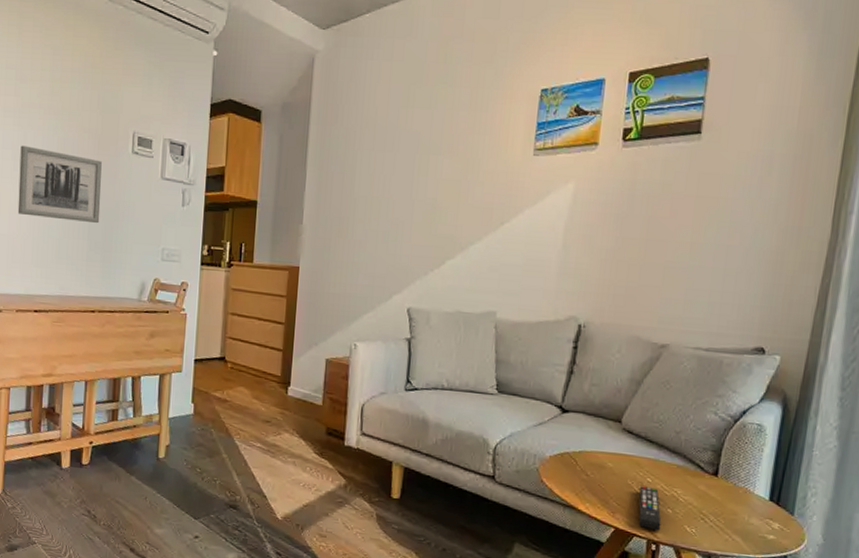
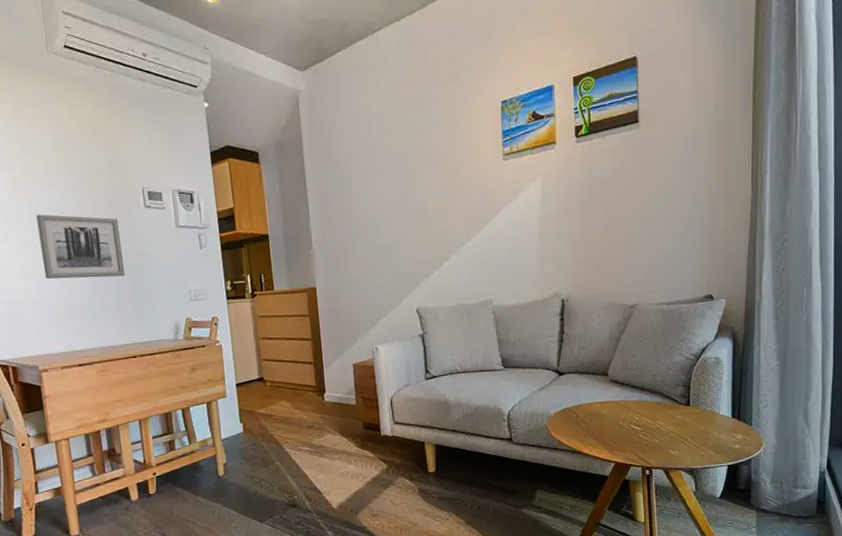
remote control: present [638,486,661,531] -> none [630,424,651,459]

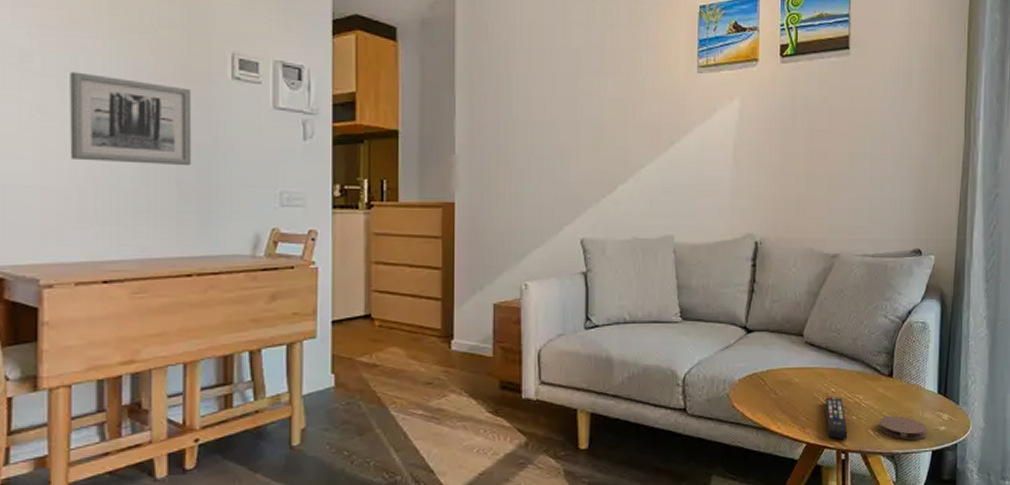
remote control: none [630,424,651,459] -> present [826,397,848,440]
coaster: none [679,438,723,458] -> present [879,416,927,440]

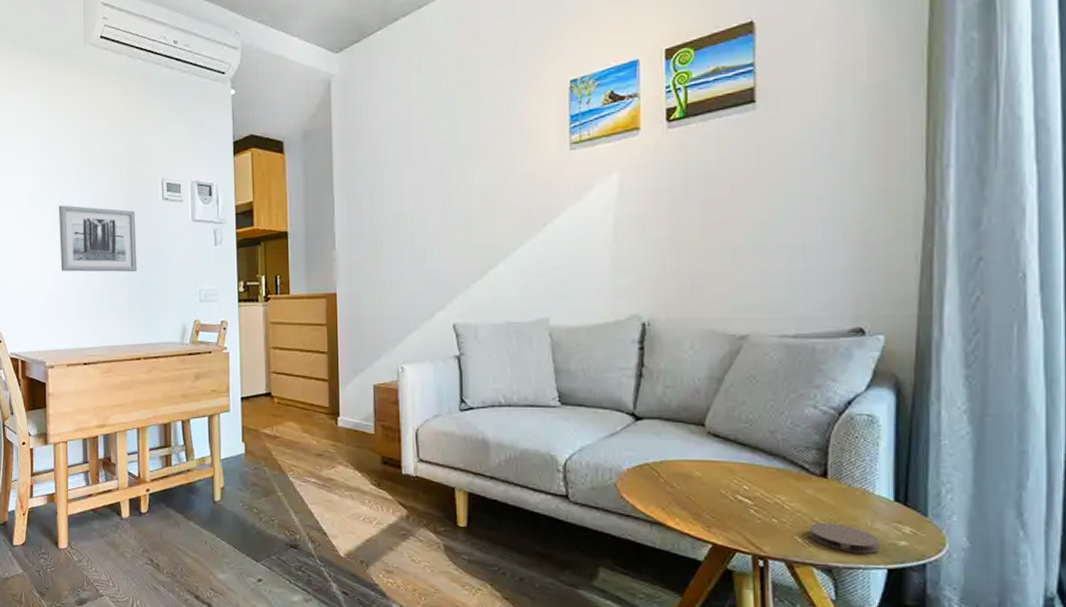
remote control: present [826,397,848,440] -> none [736,495,767,544]

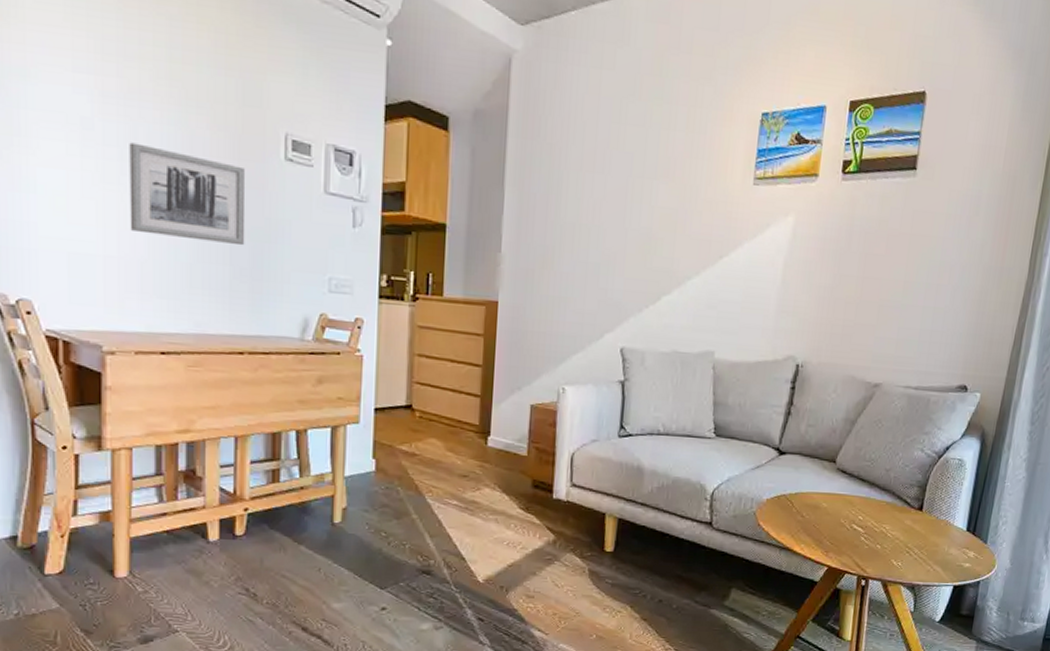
coaster: present [809,523,879,554] -> none [902,548,952,574]

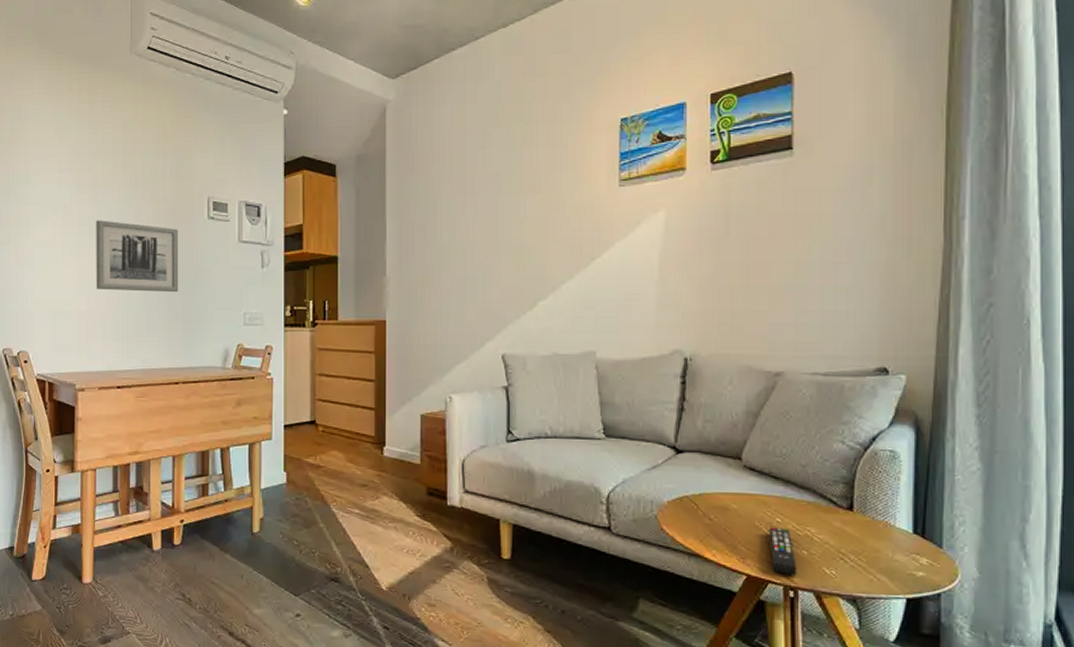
remote control: none [850,524,871,567] -> present [770,527,797,575]

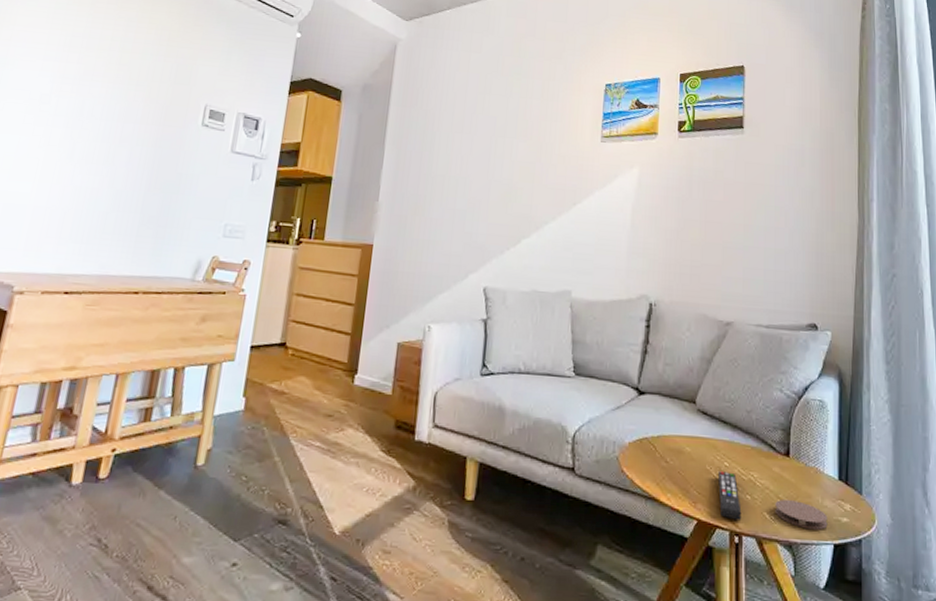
wall art: present [96,220,179,293] -> none [61,113,167,197]
coaster: none [836,554,899,584] -> present [775,500,828,530]

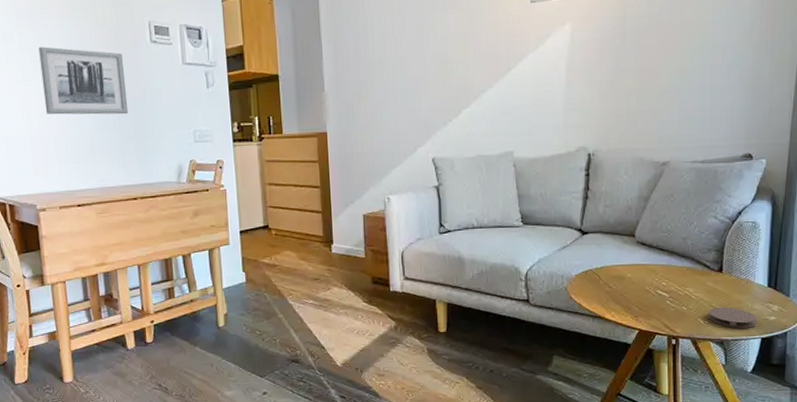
wall art: none [61,113,167,197] -> present [38,46,129,115]
remote control: present [718,471,742,520] -> none [657,290,678,327]

